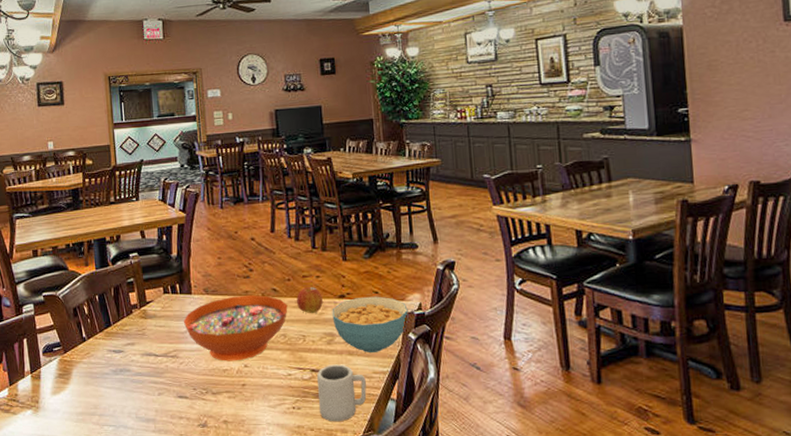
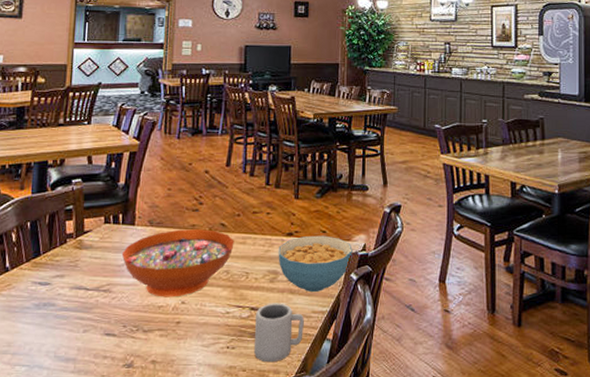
apple: present [296,287,323,314] -> none [243,224,270,251]

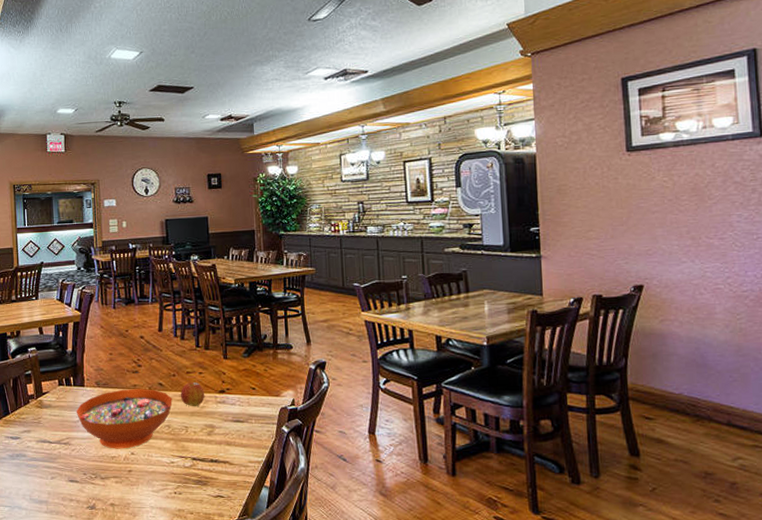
apple: none [243,224,270,251] -> present [180,382,204,407]
cup: present [254,303,304,363] -> none [198,454,242,507]
cereal bowl: present [278,235,352,293] -> none [212,392,282,444]

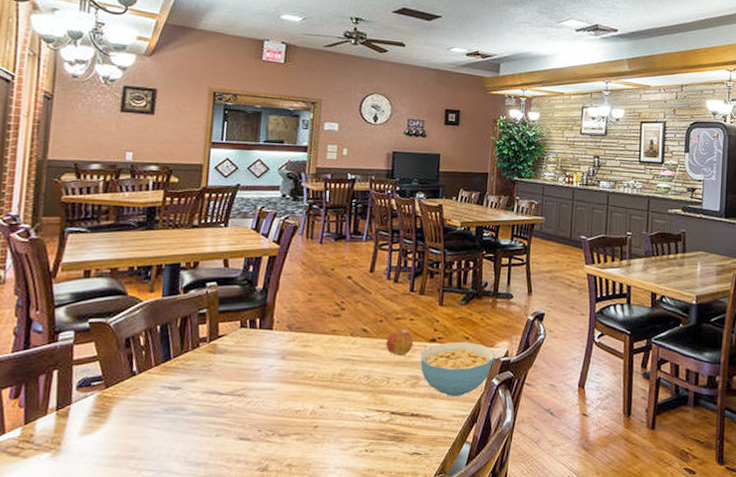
decorative bowl: present [76,389,172,449] -> none [258,334,376,402]
cereal bowl: none [212,392,282,444] -> present [420,341,495,397]

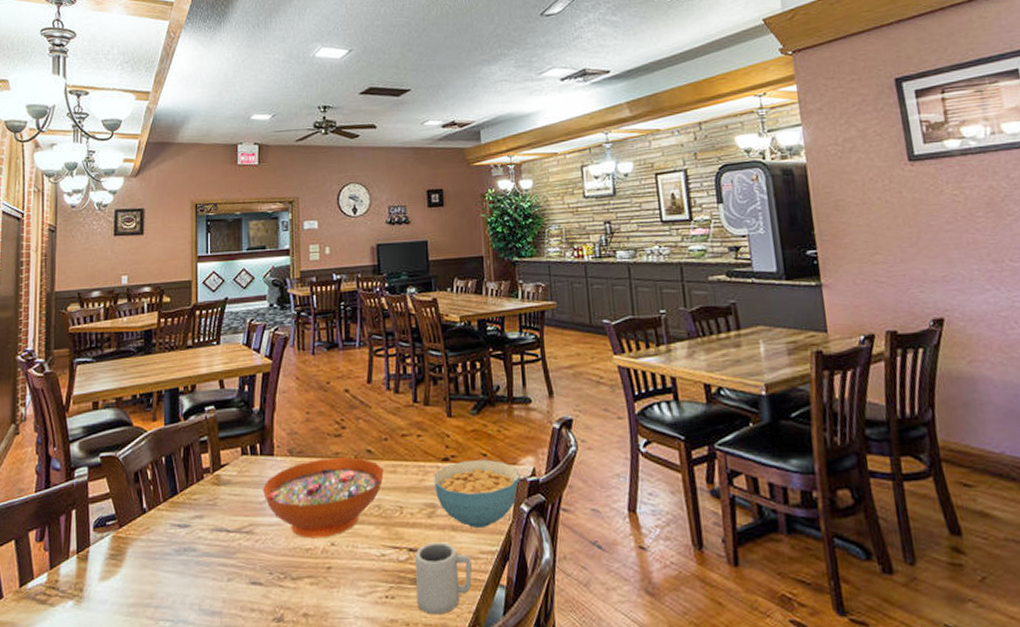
decorative bowl: none [258,334,376,402] -> present [262,457,384,539]
apple: present [385,329,413,357] -> none [393,448,424,481]
cup: none [393,407,444,465] -> present [415,542,472,615]

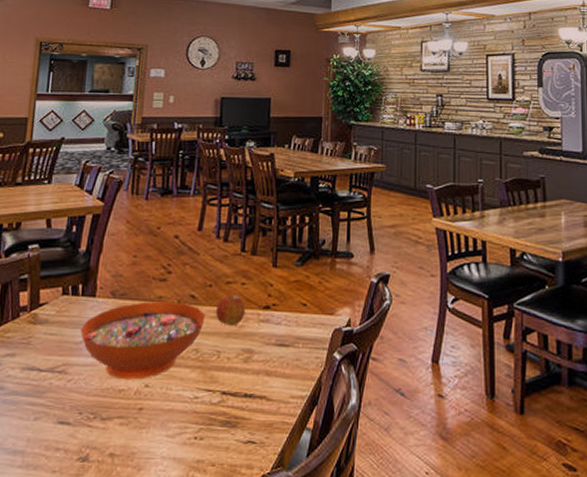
apple: none [393,448,424,481] -> present [215,295,245,327]
cup: present [415,542,472,615] -> none [225,386,281,456]
cereal bowl: present [434,459,521,529] -> none [253,309,336,375]

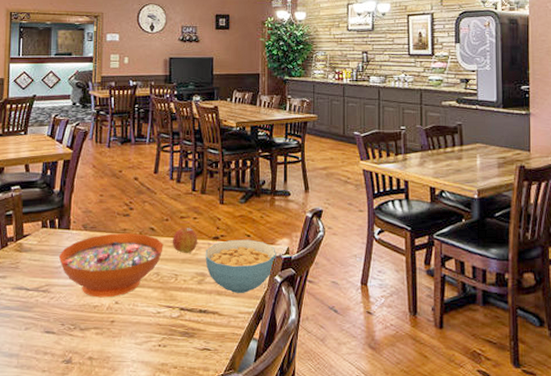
cereal bowl: none [253,309,336,375] -> present [205,239,276,294]

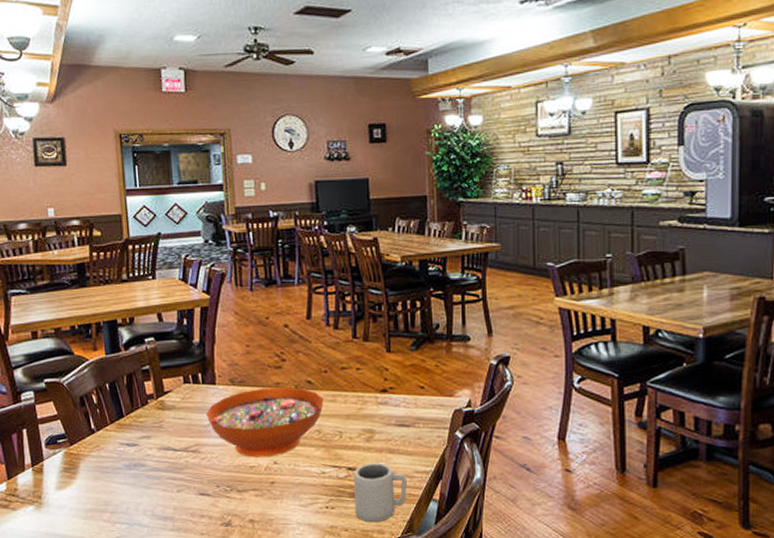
apple: present [172,228,197,254] -> none [333,380,363,409]
cup: none [185,303,231,361] -> present [354,462,407,523]
cereal bowl: present [205,239,276,294] -> none [372,391,456,452]

